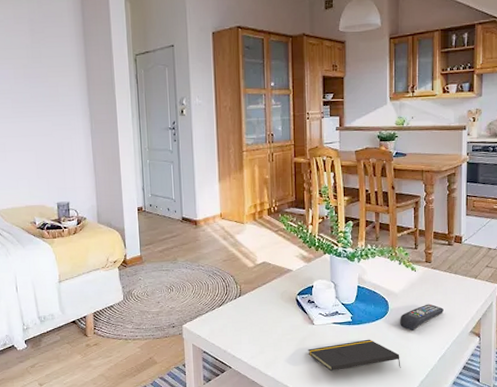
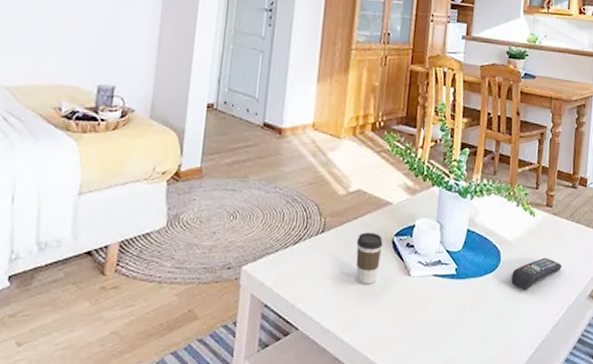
coffee cup: none [267,294,289,333] -> present [356,232,383,284]
notepad: present [308,339,401,372] -> none [398,298,508,340]

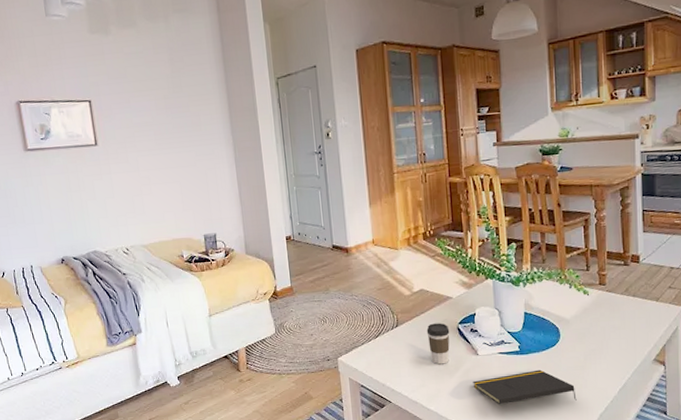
notepad: none [398,298,508,340] -> present [473,369,577,405]
remote control: present [511,257,562,290] -> none [573,330,622,359]

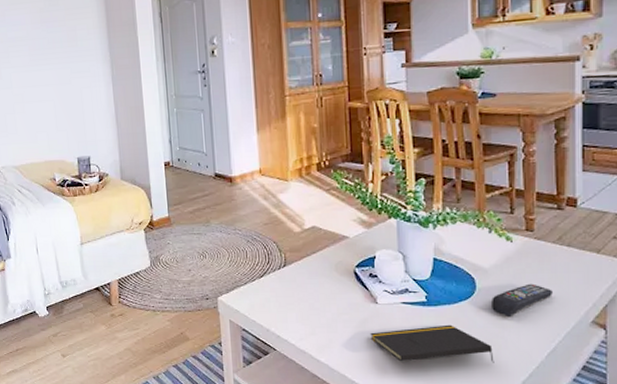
coffee cup: present [426,323,450,365] -> none [318,265,345,312]
remote control: none [573,330,622,359] -> present [492,283,552,316]

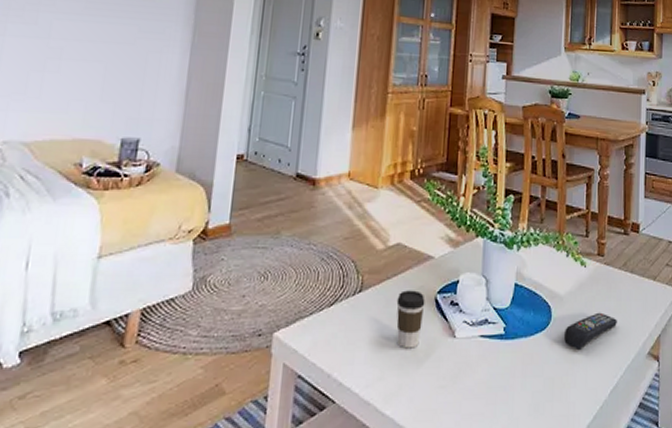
coffee cup: none [318,265,345,312] -> present [396,290,425,349]
notepad: present [370,324,494,363] -> none [444,361,563,410]

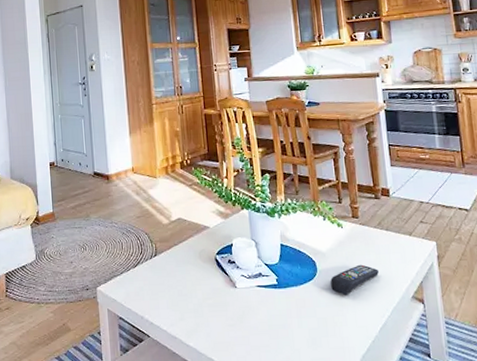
coffee cup: present [396,290,425,349] -> none [184,253,208,297]

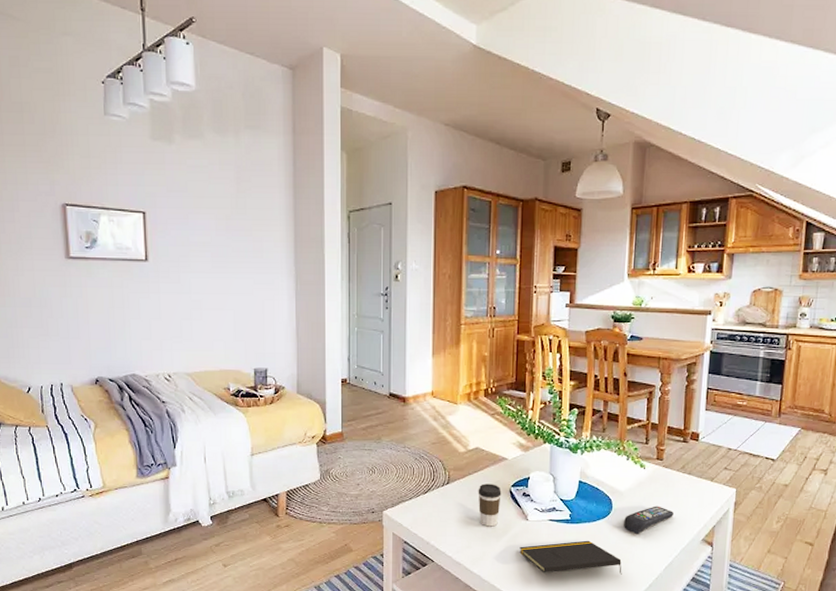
coffee cup: none [184,253,208,297] -> present [478,484,502,527]
notepad: none [232,305,338,343] -> present [519,540,622,575]

